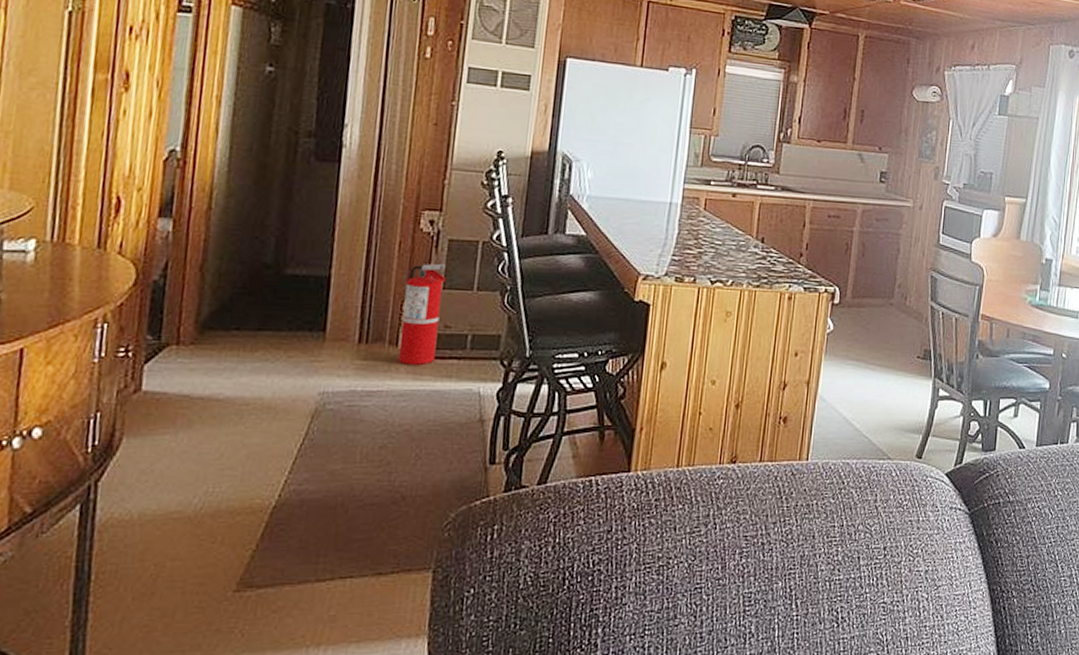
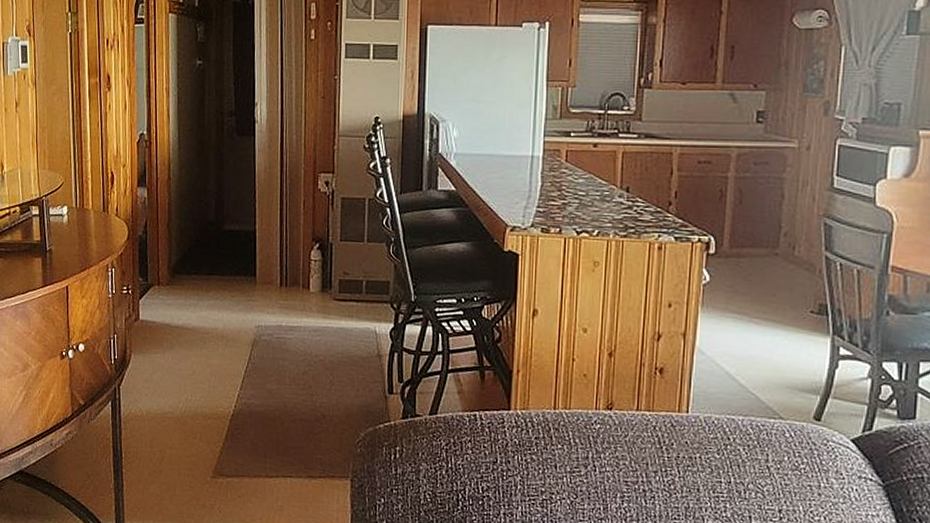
fire extinguisher: present [397,263,446,365] -> none [310,218,341,306]

